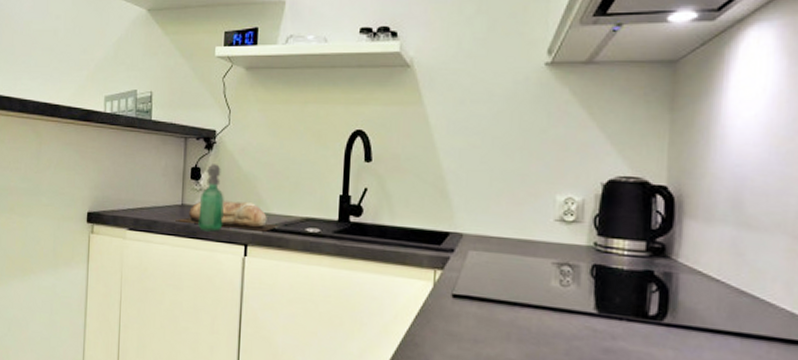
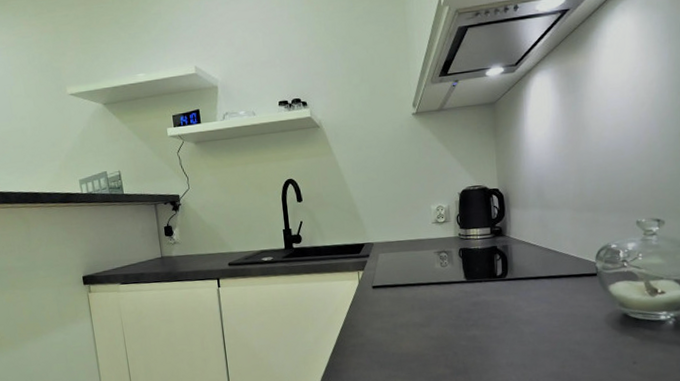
bread loaf: present [175,201,278,232] -> none [158,246,241,271]
soap dispenser: present [198,164,224,232] -> none [175,221,198,275]

